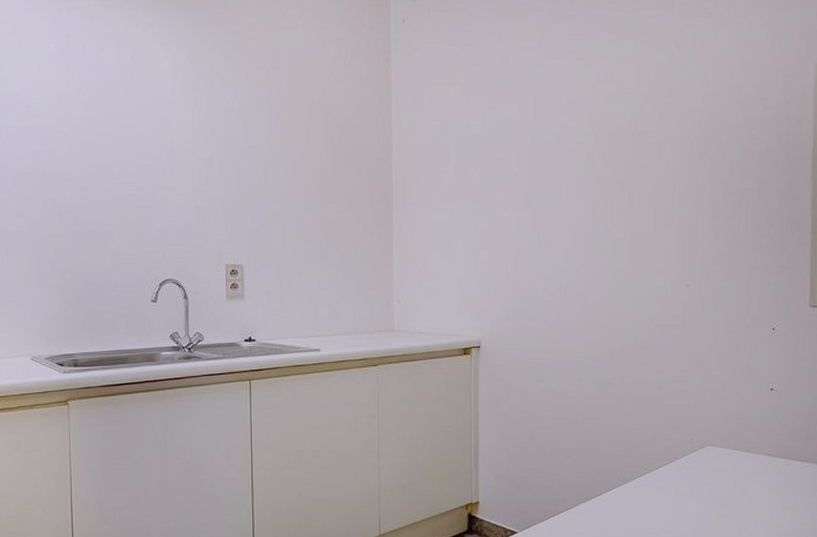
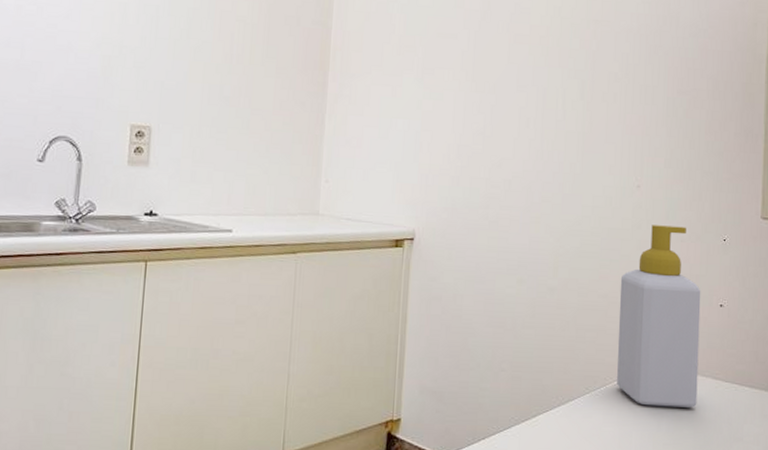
soap bottle: none [673,319,752,482] -> present [617,225,701,408]

